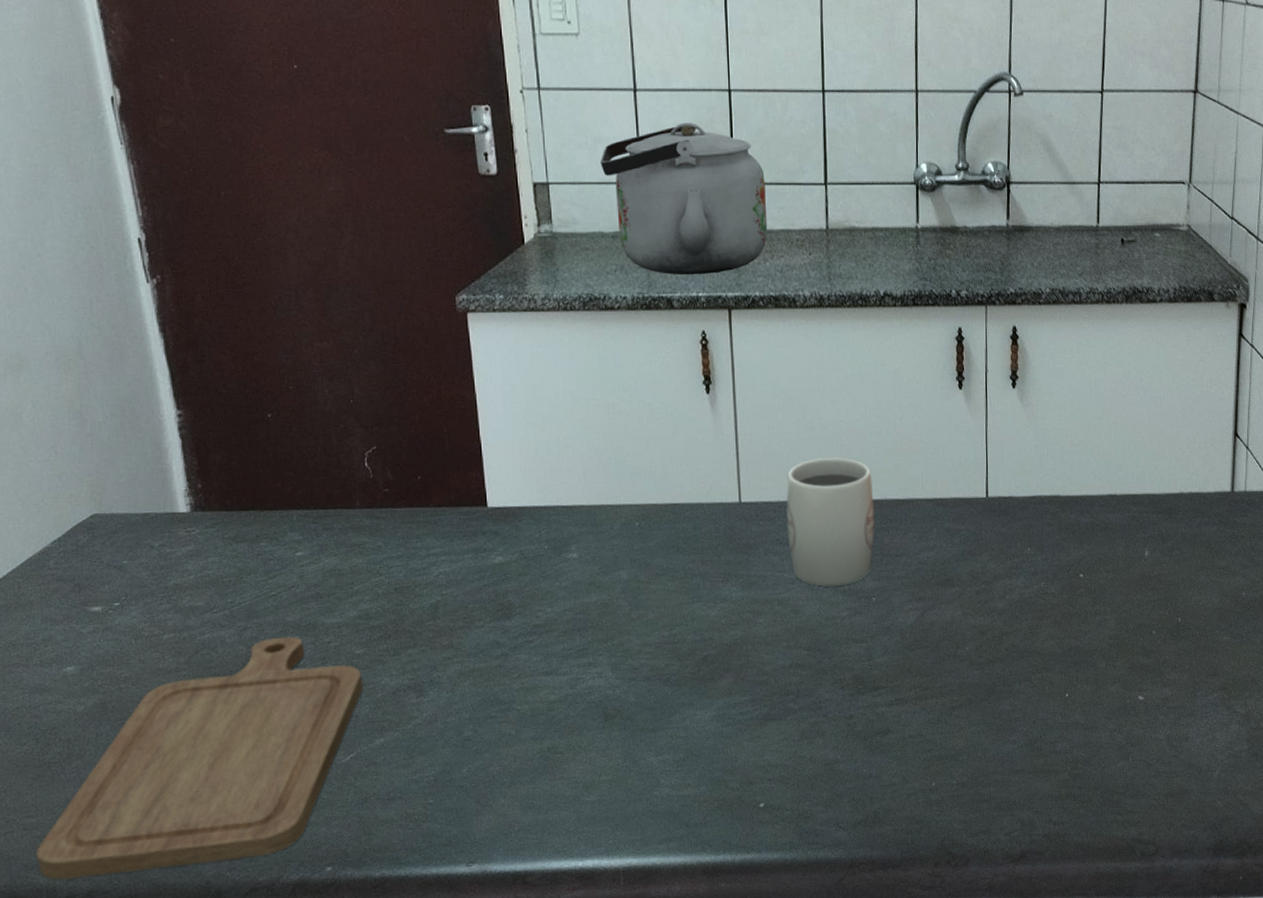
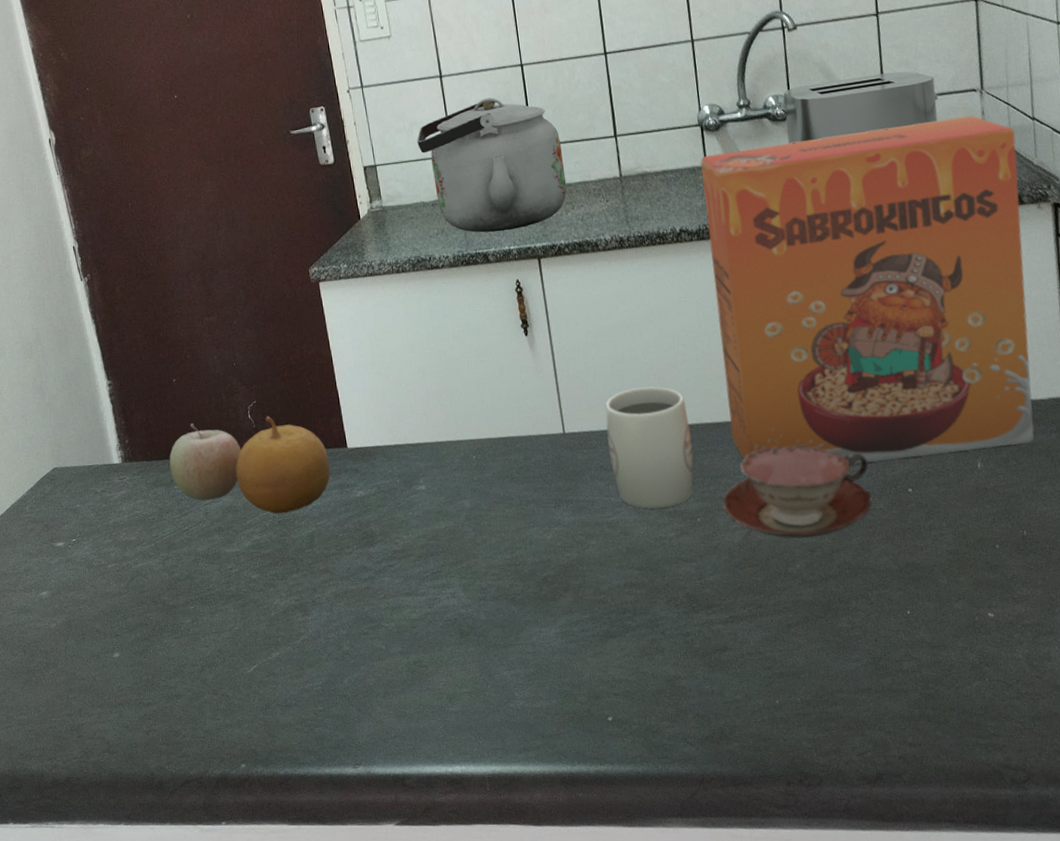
chopping board: present [35,636,363,880] -> none [28,564,259,767]
fruit: none [256,469,353,562] -> present [169,423,242,501]
fruit: none [344,464,465,580] -> present [236,415,331,514]
teacup: none [899,525,1045,622] -> present [722,444,872,539]
cereal box: none [911,208,1214,547] -> present [700,116,1034,463]
toaster: none [1002,154,1150,216] -> present [783,71,938,145]

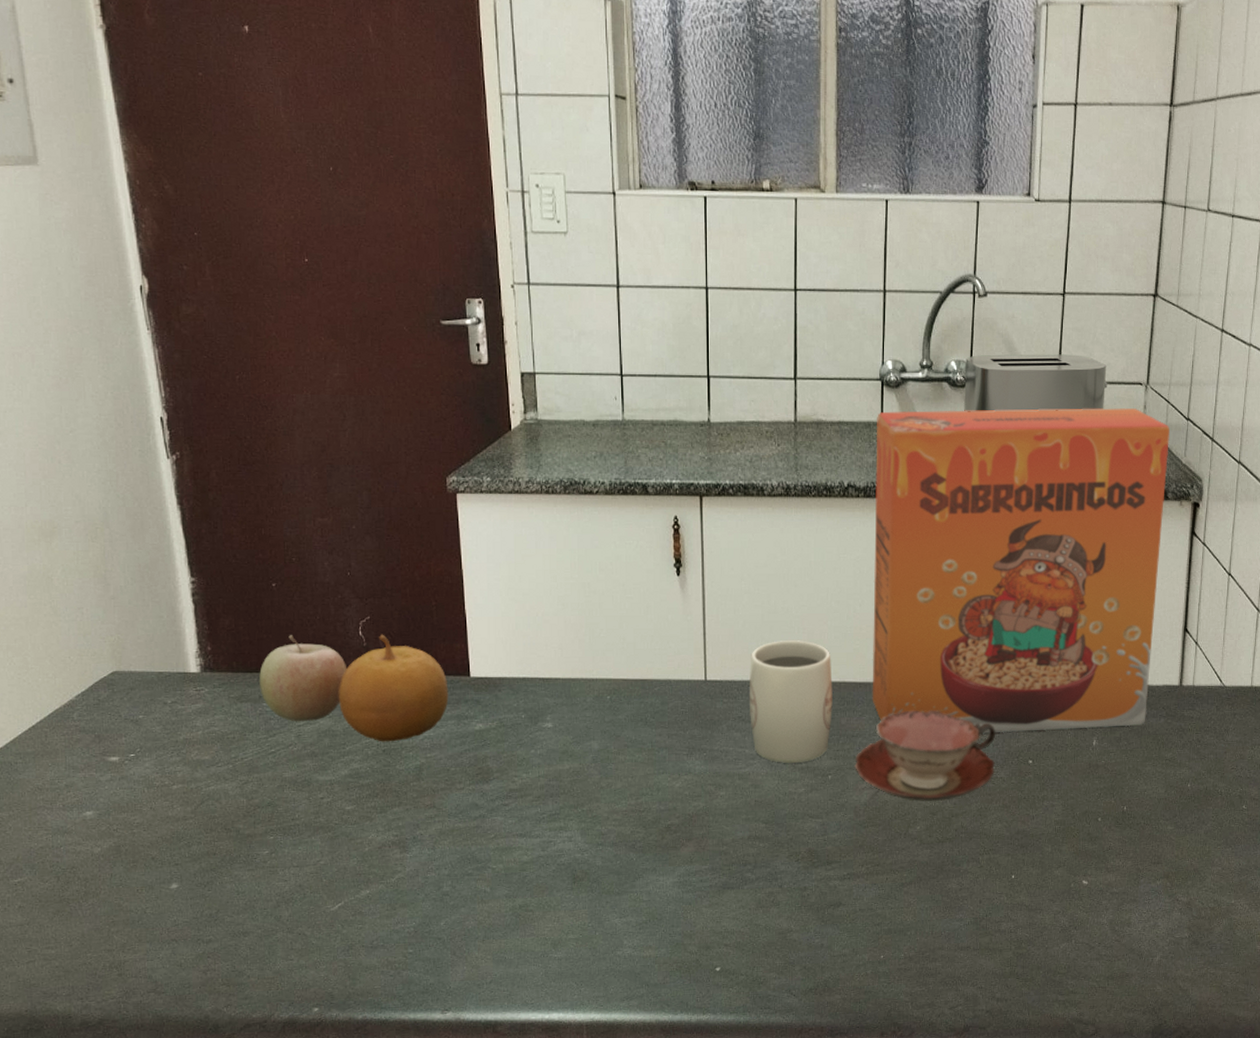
kettle: present [417,97,567,233] -> none [584,318,739,463]

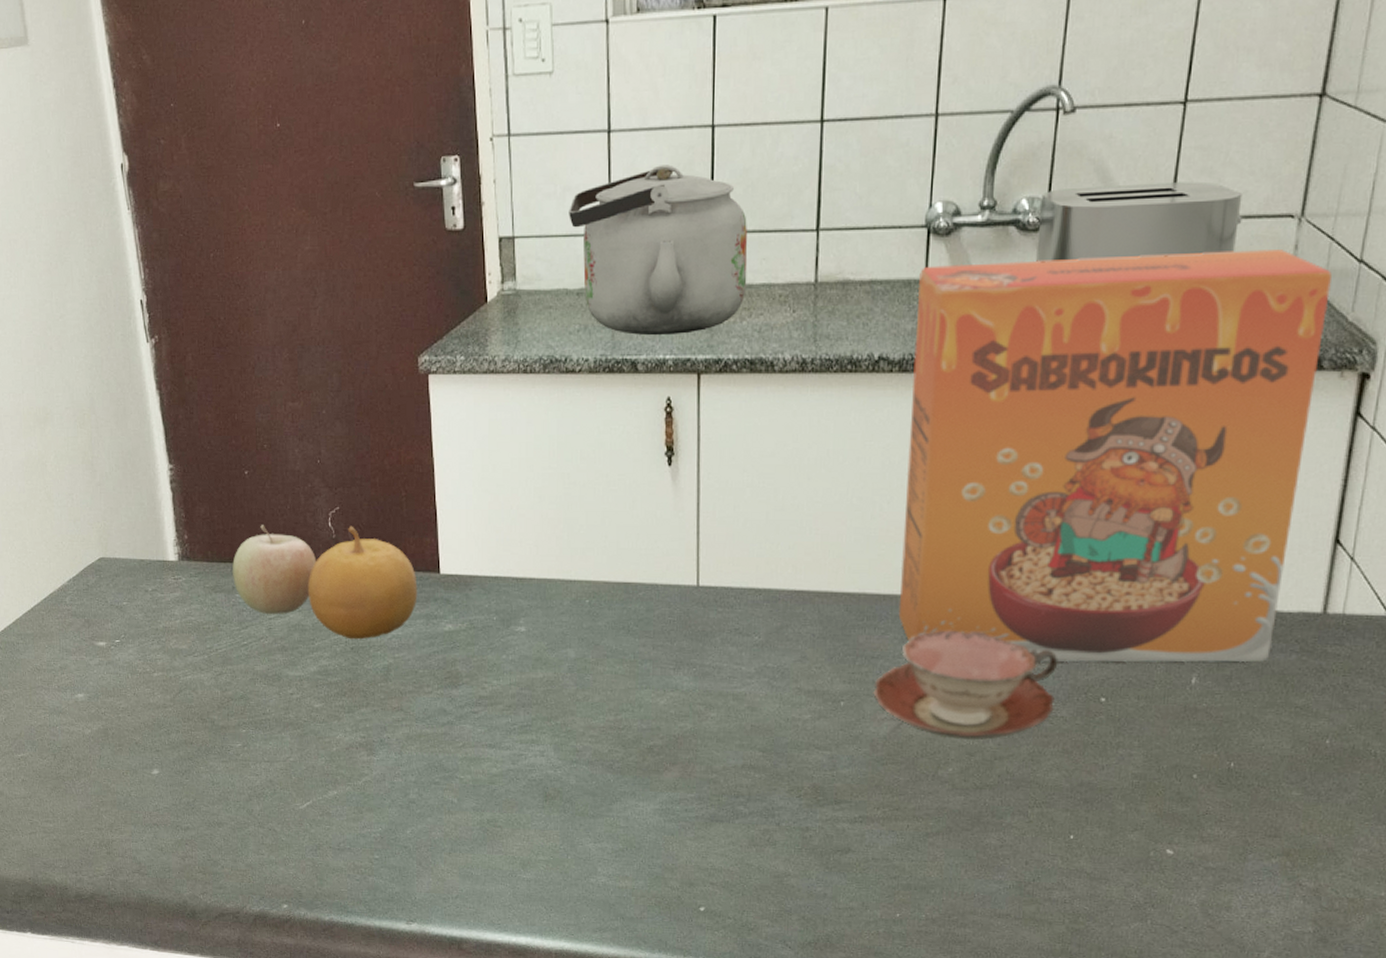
kettle: none [584,318,739,463] -> present [569,165,748,336]
mug: present [748,640,833,764] -> none [747,543,850,686]

